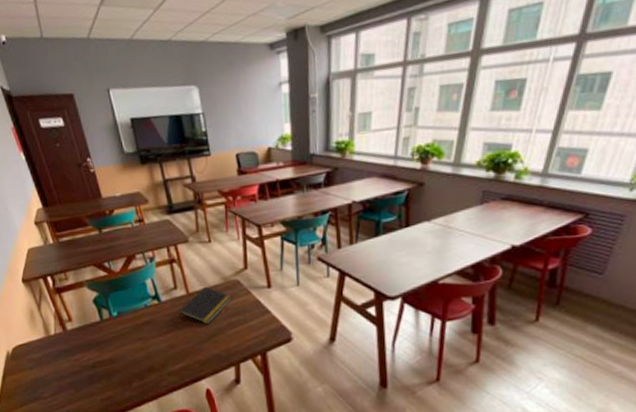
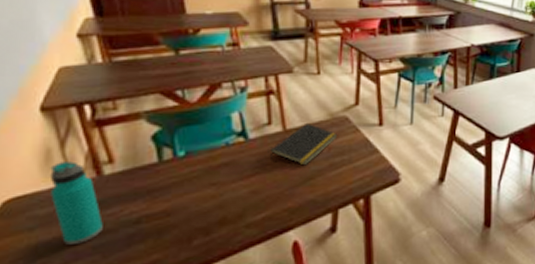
water bottle: none [35,320,73,381] -> present [49,161,103,245]

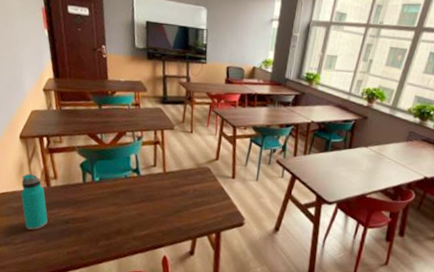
notepad: present [269,122,338,166] -> none [153,168,201,201]

